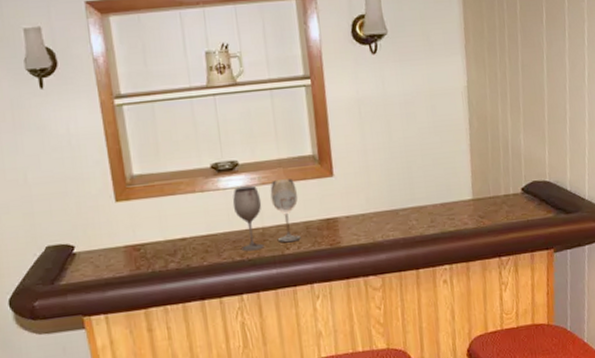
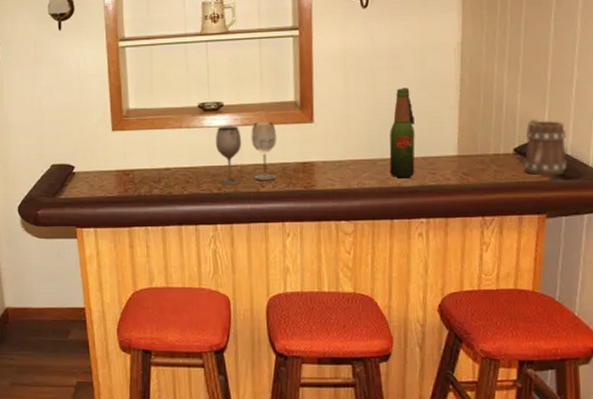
beer bottle: none [408,134,435,226] -> present [389,87,415,177]
beer mug: none [530,158,568,212] -> present [522,119,567,176]

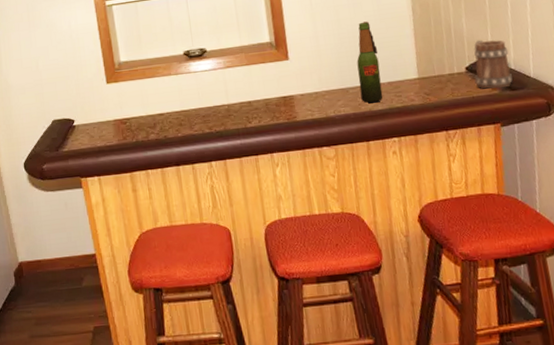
wineglass: present [215,122,277,186] -> none [202,62,261,125]

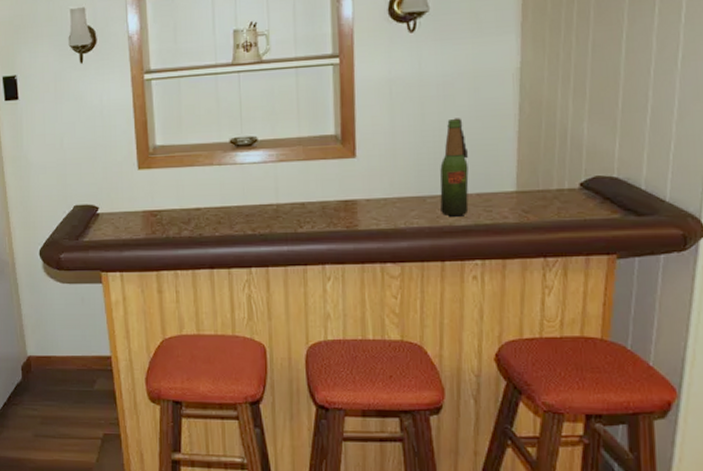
beer mug: present [474,39,513,89] -> none [590,150,641,212]

